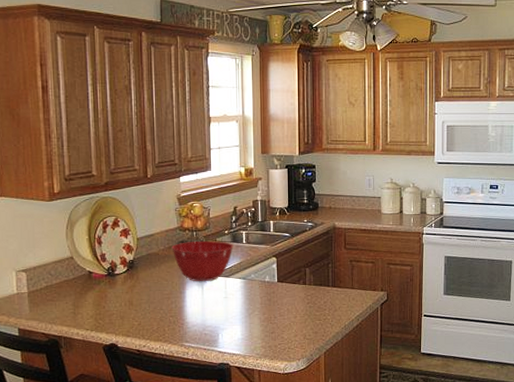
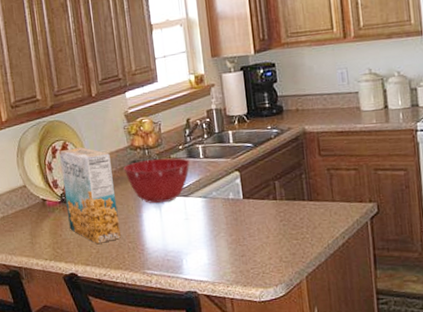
cereal box: none [110,225,163,316] -> present [59,147,121,244]

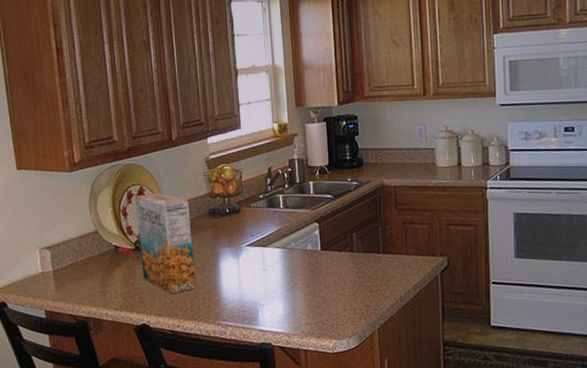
mixing bowl: present [123,158,190,204] -> none [202,207,270,253]

